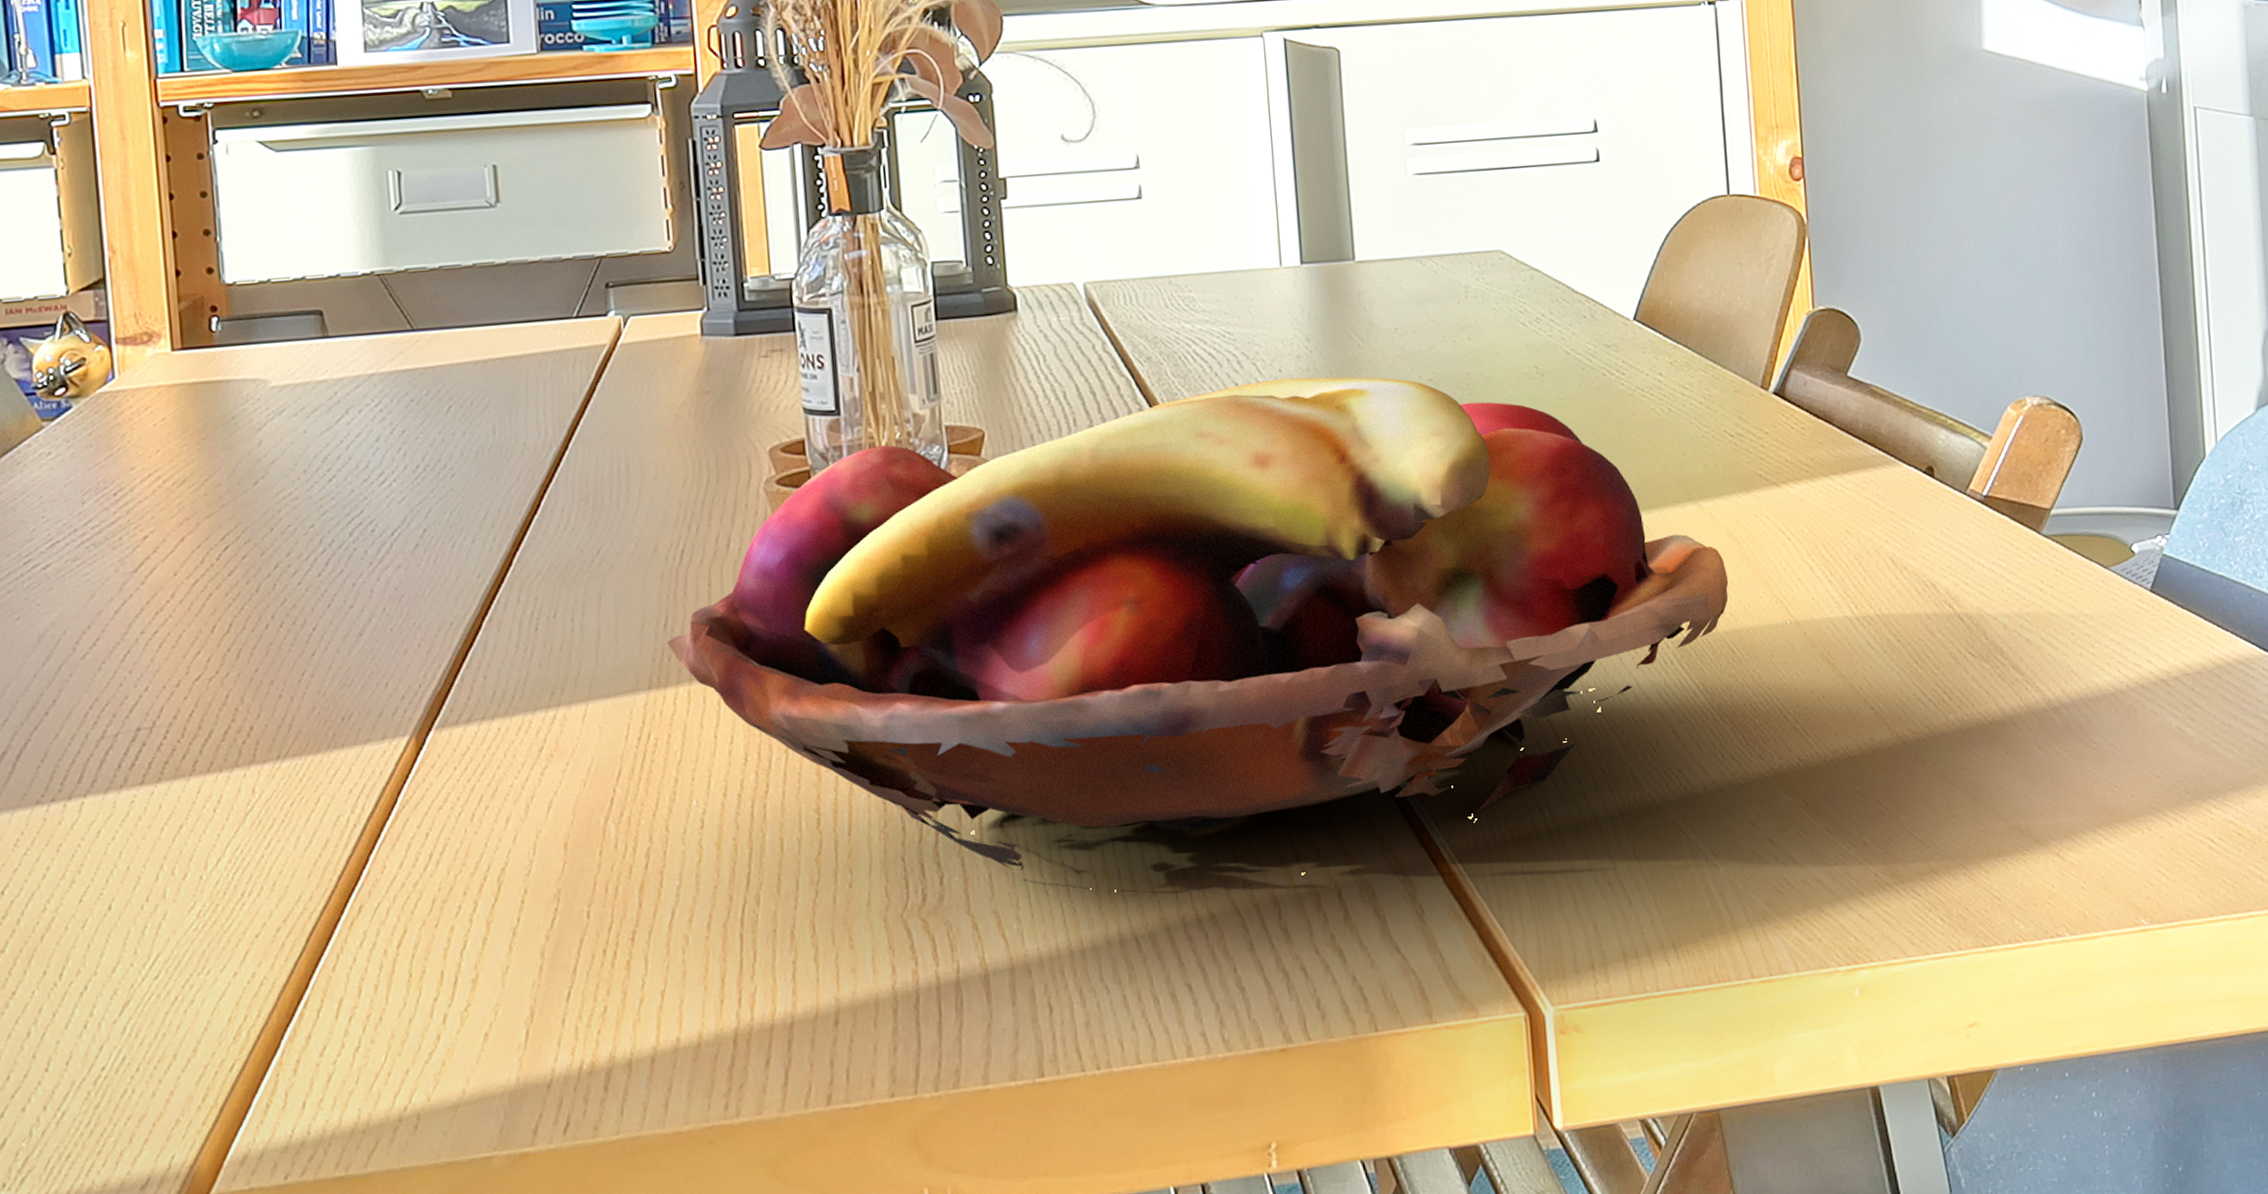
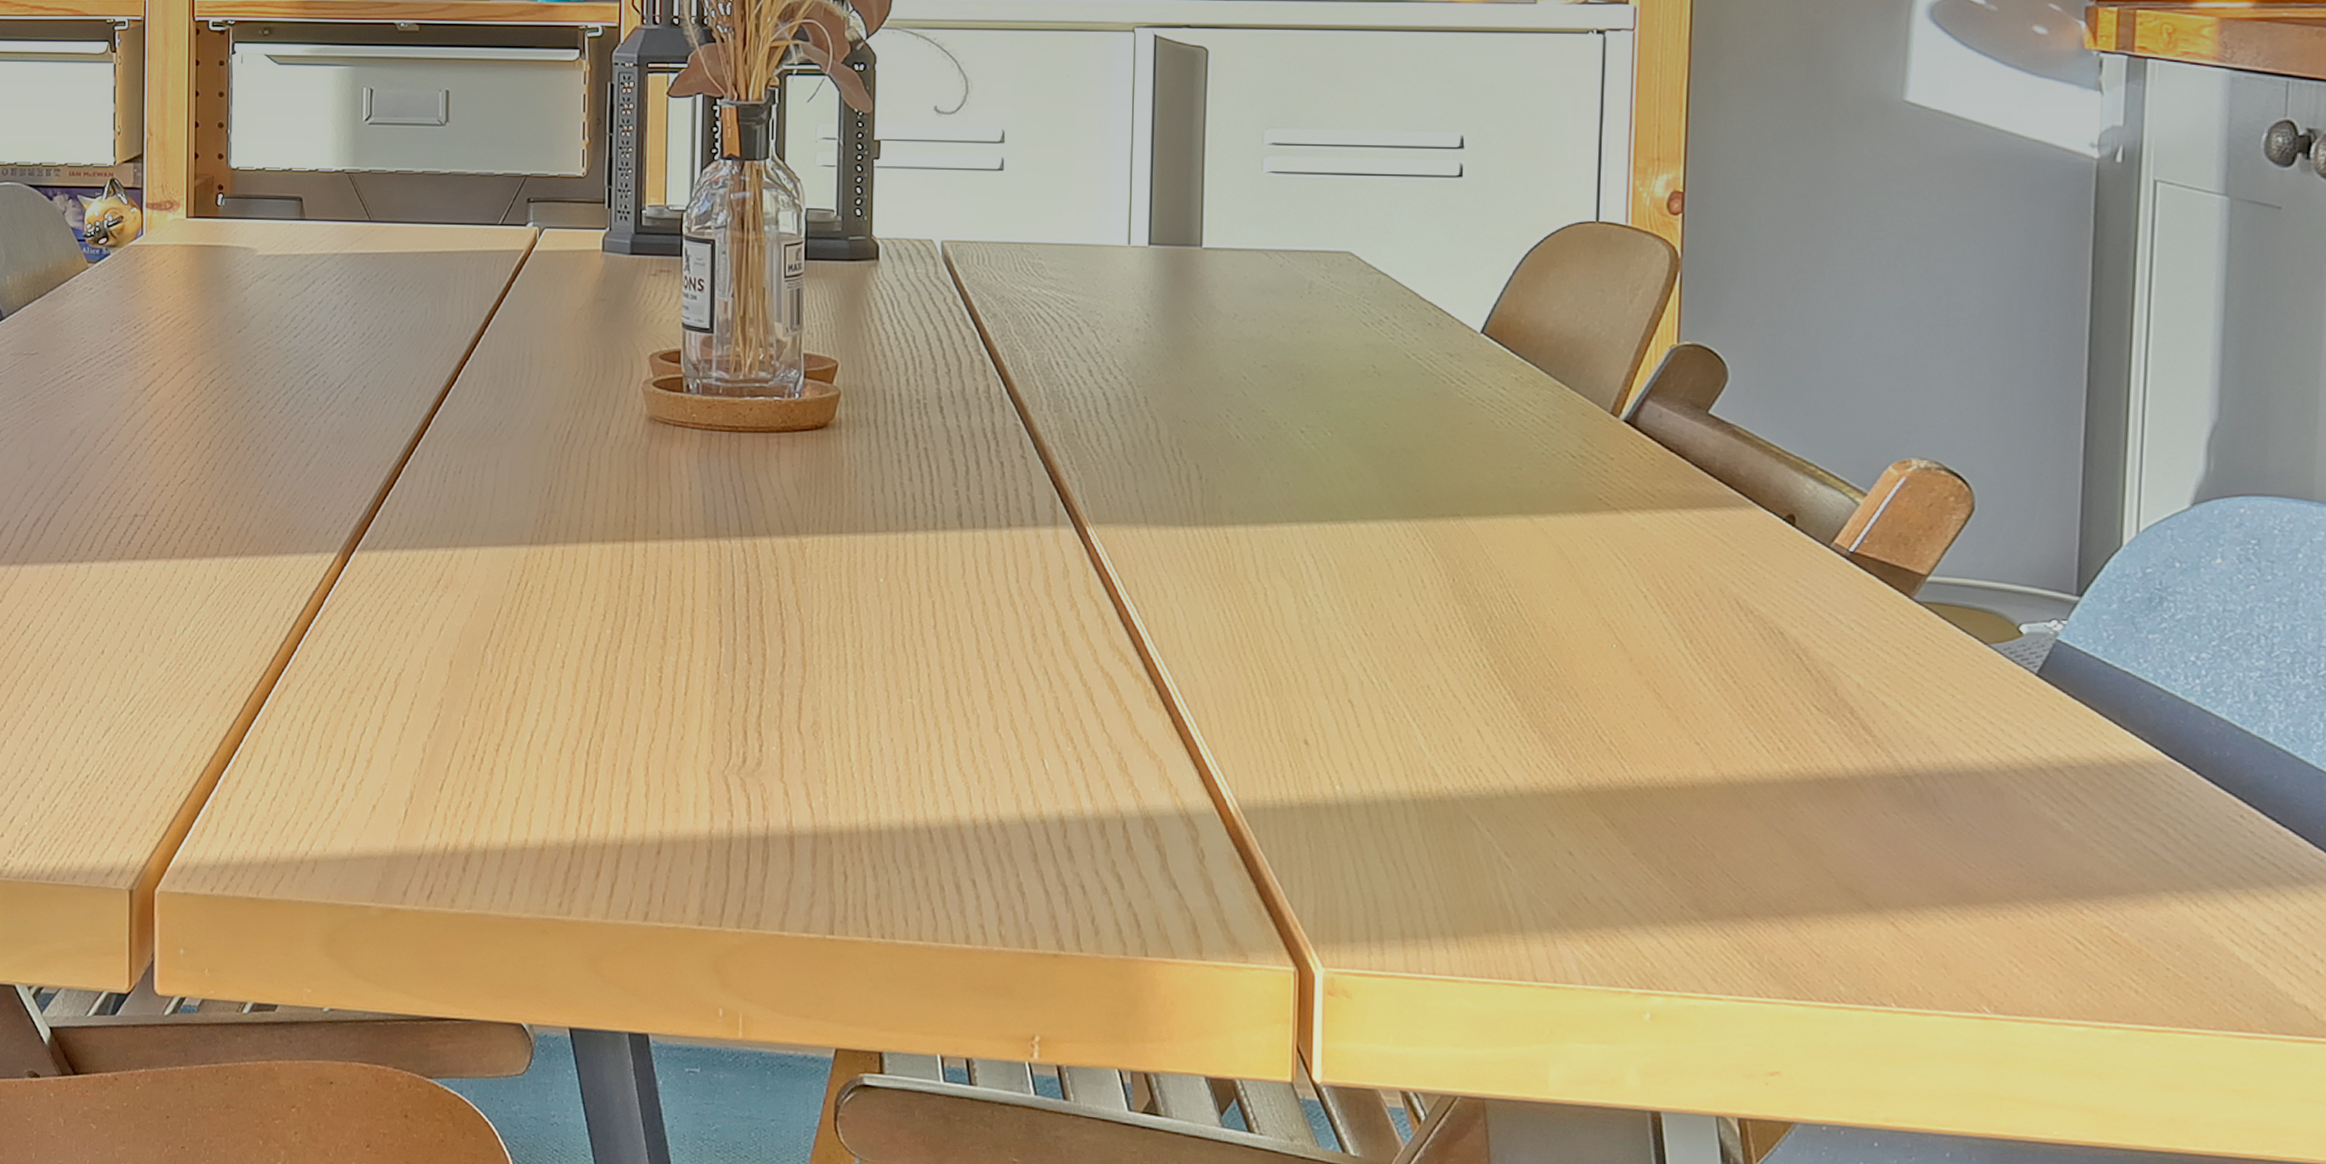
fruit basket: present [667,377,1729,894] -> none [549,347,1554,800]

